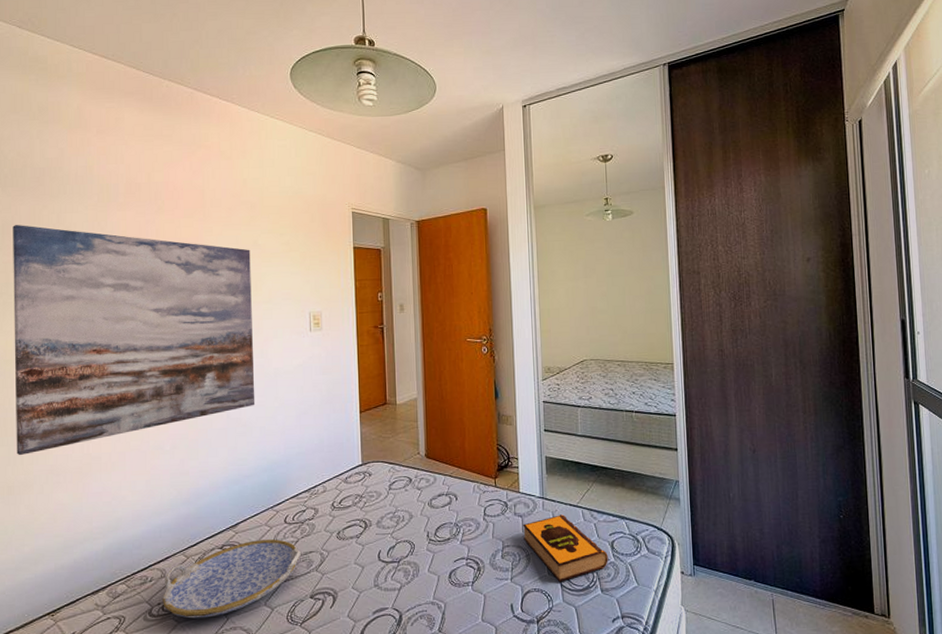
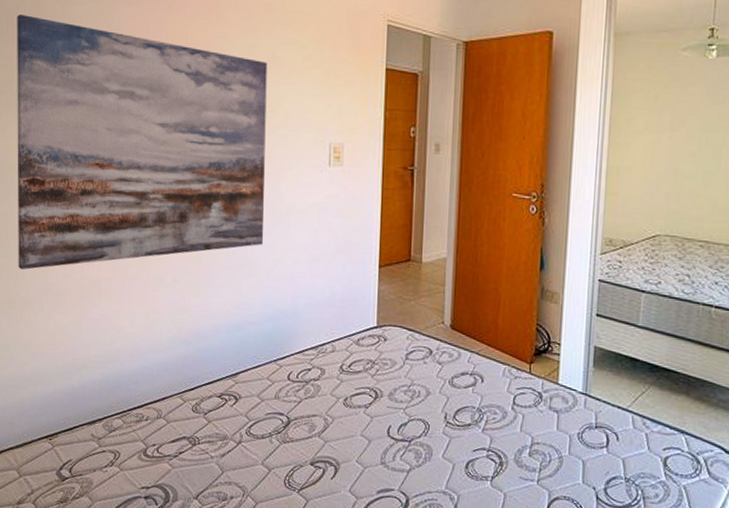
serving tray: present [163,539,301,619] -> none [158,393,303,468]
hardback book: present [523,514,608,582] -> none [557,417,658,494]

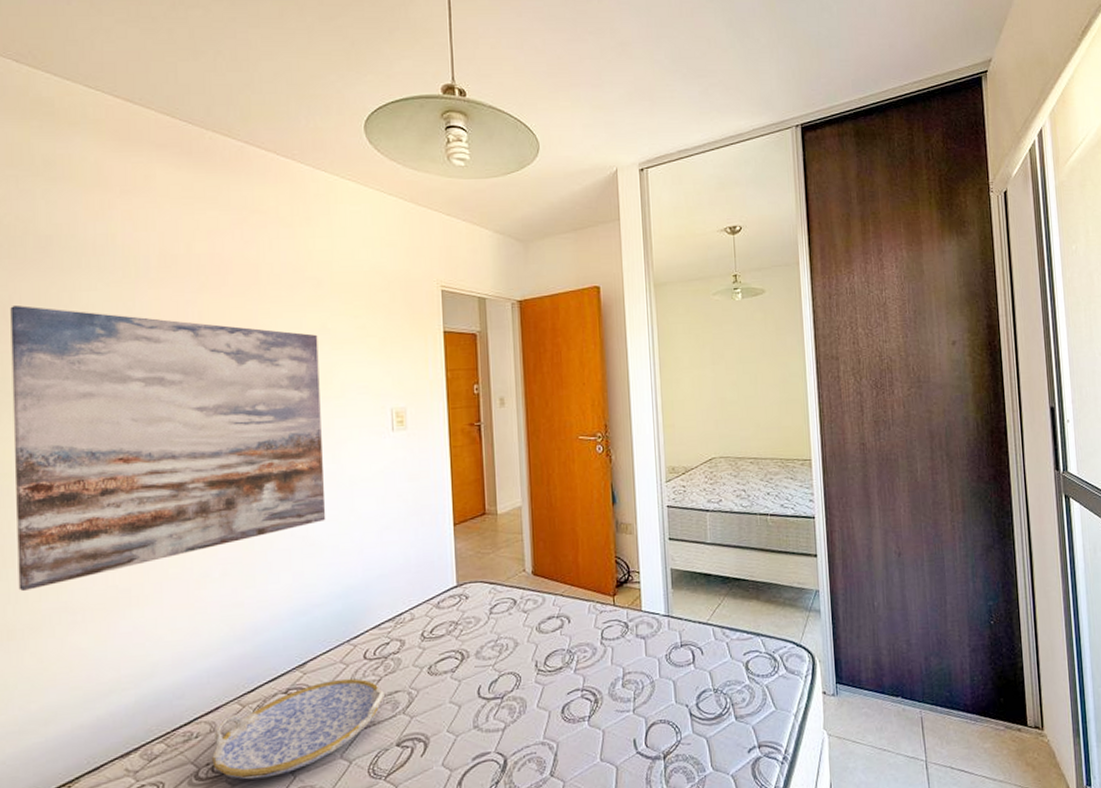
serving tray: none [158,393,303,468] -> present [212,678,384,780]

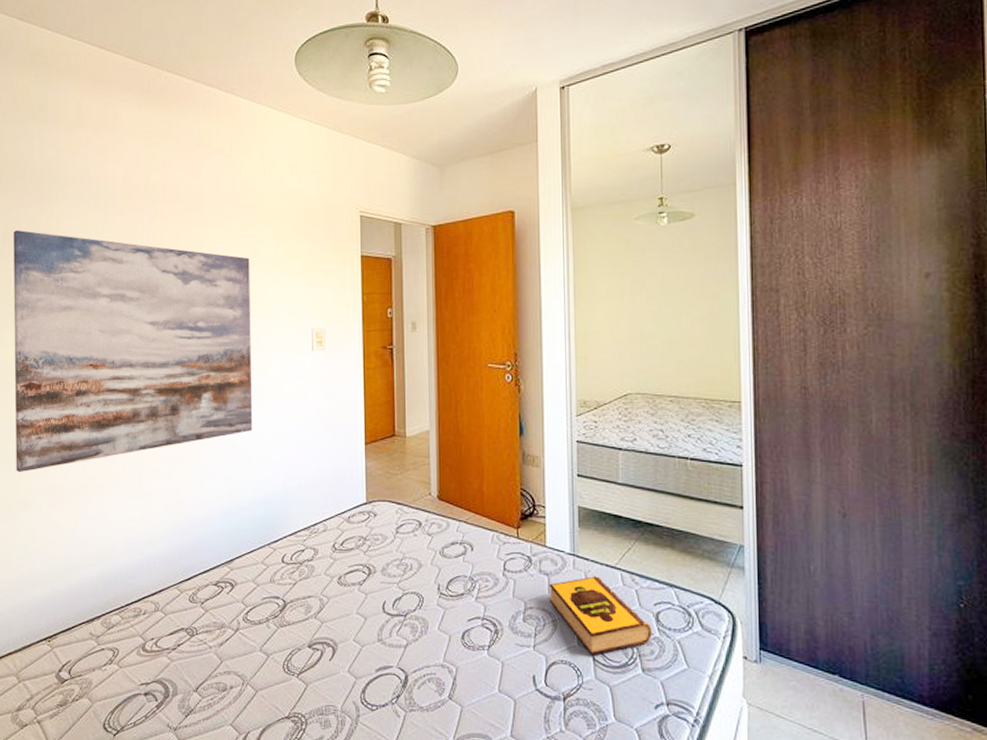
serving tray: present [212,678,384,780] -> none [156,579,299,659]
hardback book: none [646,634,743,711] -> present [549,576,652,656]

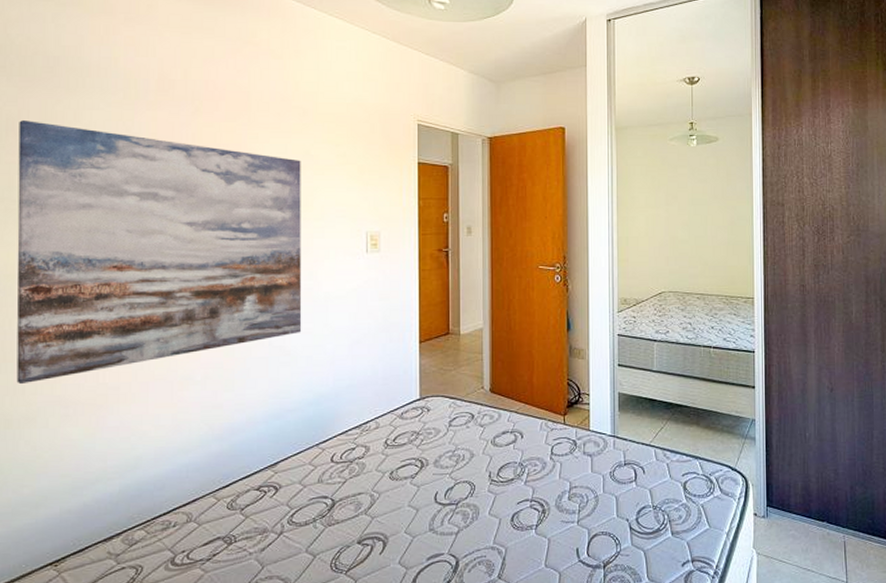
hardback book: present [549,576,652,656] -> none [592,454,680,525]

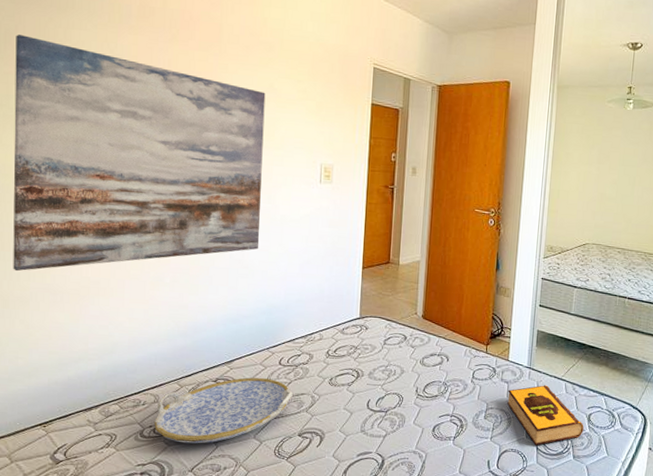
serving tray: none [188,480,348,567] -> present [154,377,293,444]
hardback book: none [592,454,680,525] -> present [507,385,584,446]

